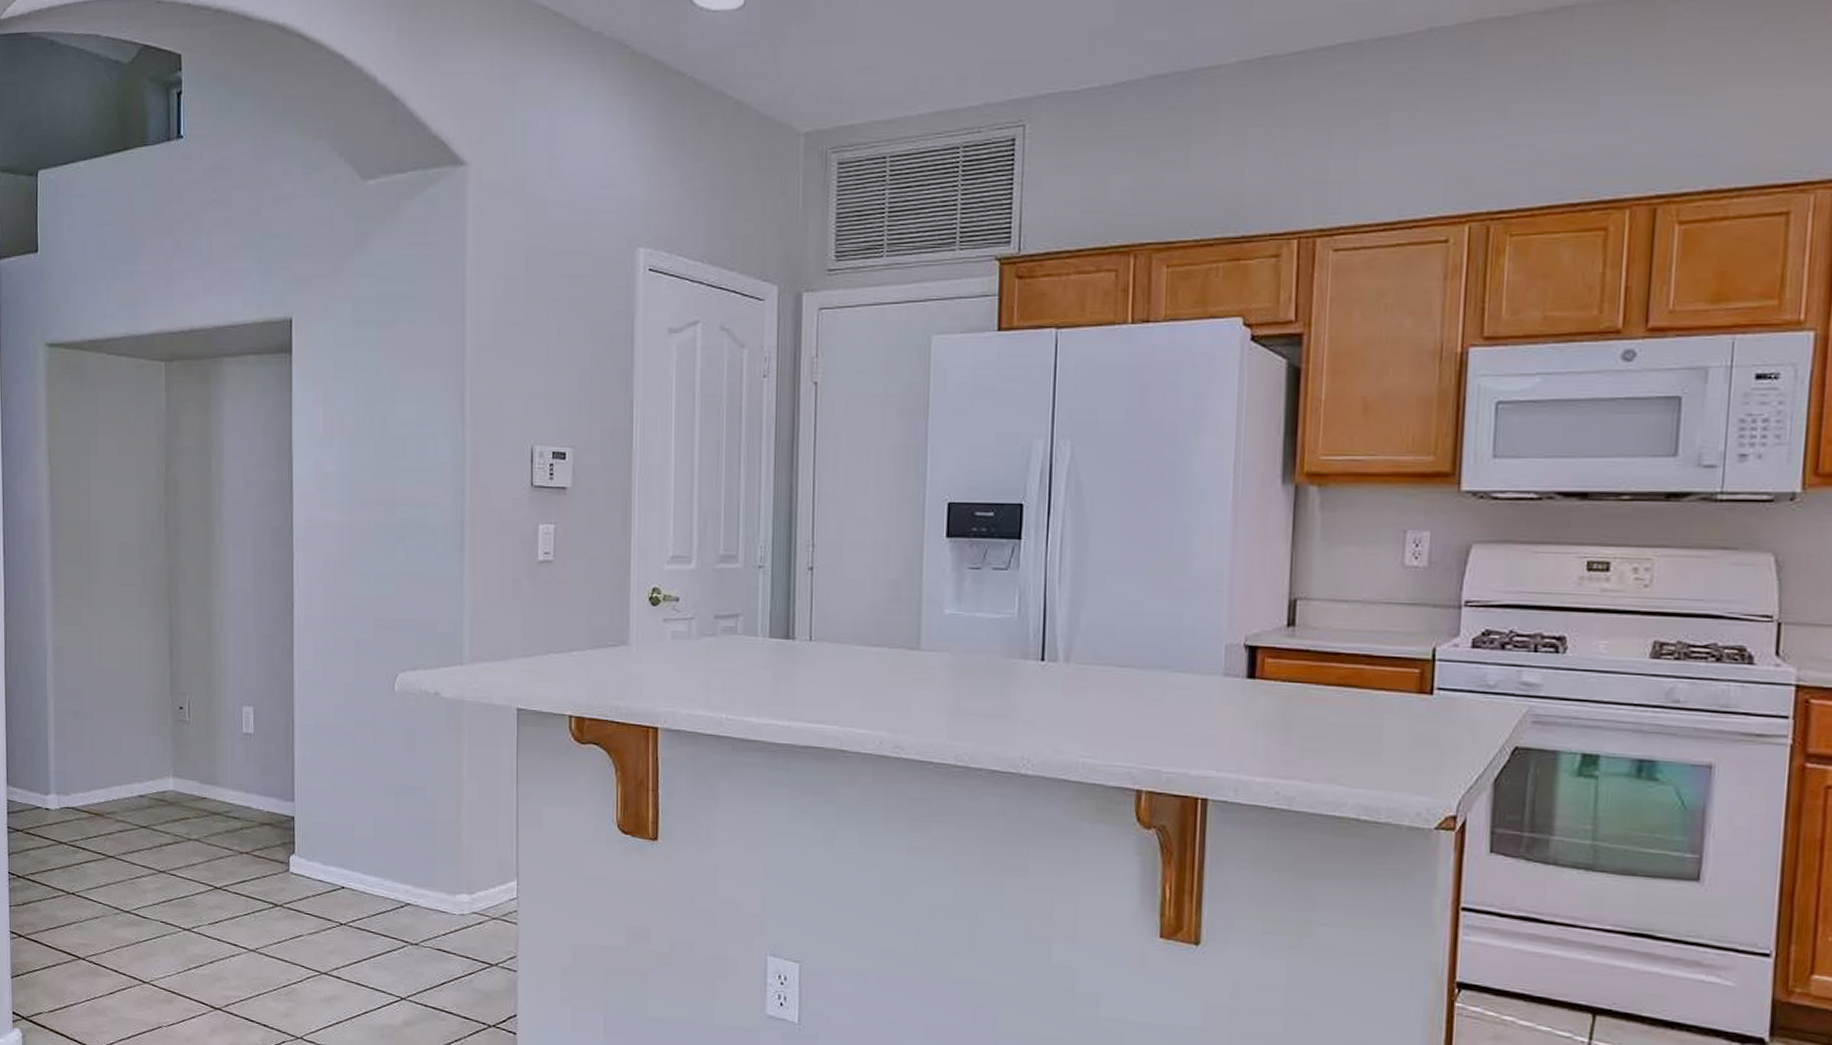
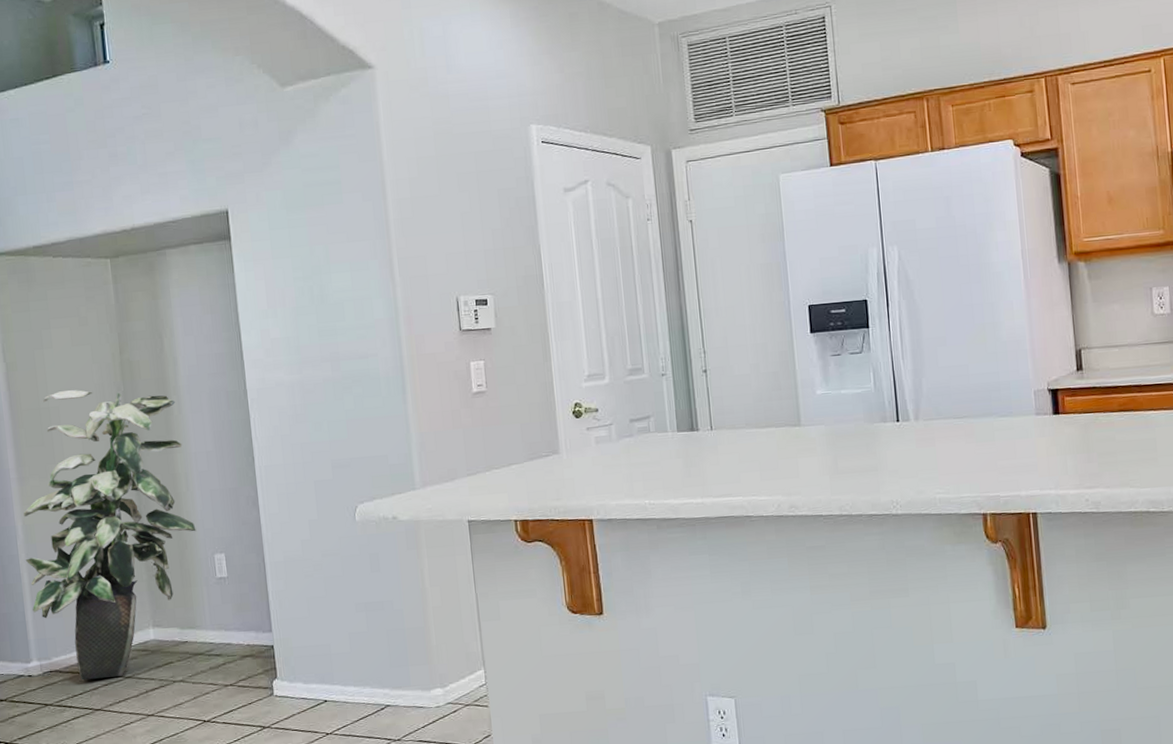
indoor plant: none [52,503,226,825] -> present [24,389,196,681]

